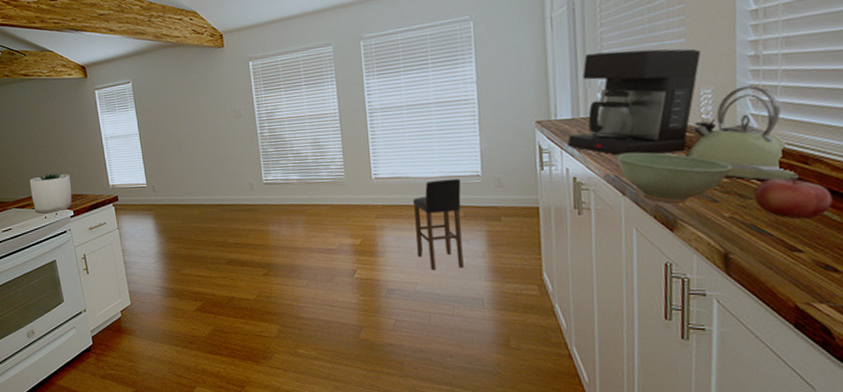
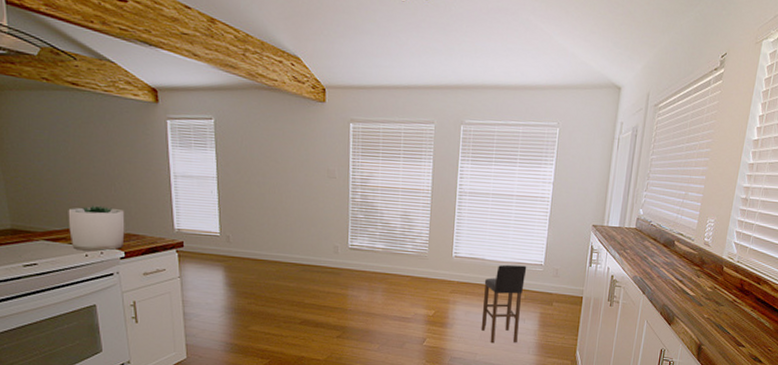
coffee maker: present [568,48,701,155] -> none [613,176,713,265]
bowl: present [616,152,733,204] -> none [644,260,716,304]
kettle: present [685,85,798,181] -> none [688,221,753,295]
fruit: present [753,176,833,219] -> none [724,292,769,324]

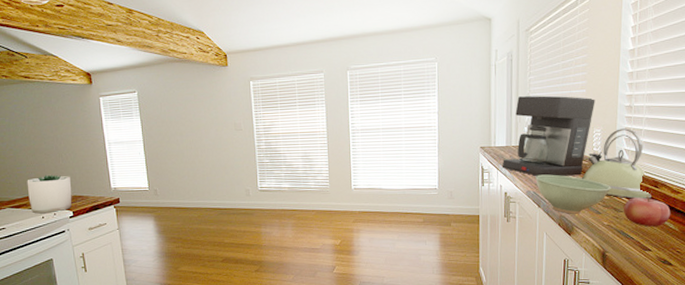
bar stool: present [481,264,527,344] -> none [383,191,422,267]
coffee maker: none [613,176,713,265] -> present [502,95,595,176]
bowl: none [644,260,716,304] -> present [535,174,611,214]
kettle: none [688,221,753,295] -> present [581,128,651,200]
fruit: none [724,292,769,324] -> present [623,196,671,227]

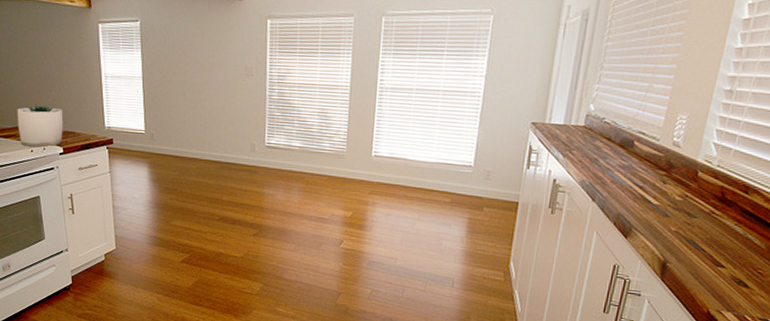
coffee maker: present [502,95,595,176] -> none [555,66,687,169]
bowl: present [535,174,611,214] -> none [594,162,688,214]
kettle: present [581,128,651,200] -> none [651,117,739,207]
fruit: present [623,196,671,227] -> none [698,202,760,241]

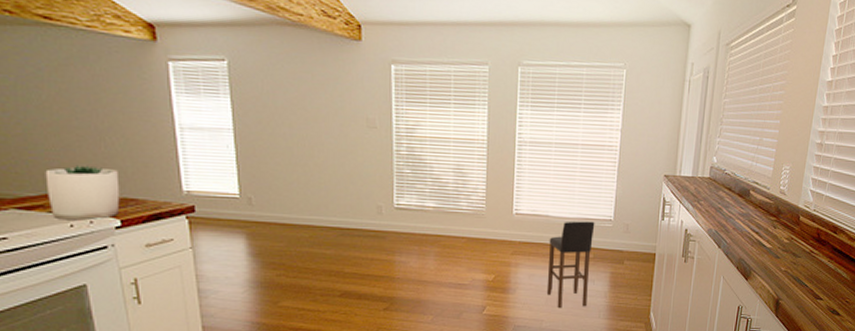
bar stool: none [401,165,454,250] -> present [546,221,595,309]

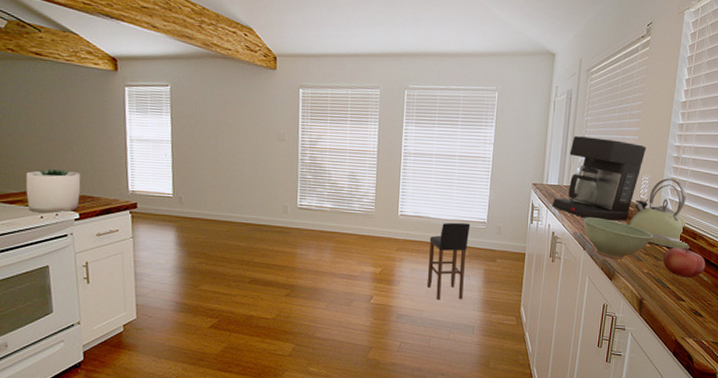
coffee maker: none [686,121,788,216] -> present [553,136,646,221]
bowl: none [719,211,793,257] -> present [583,217,654,259]
kettle: none [764,167,830,246] -> present [626,178,689,250]
fruit: none [801,242,846,275] -> present [662,247,706,278]

